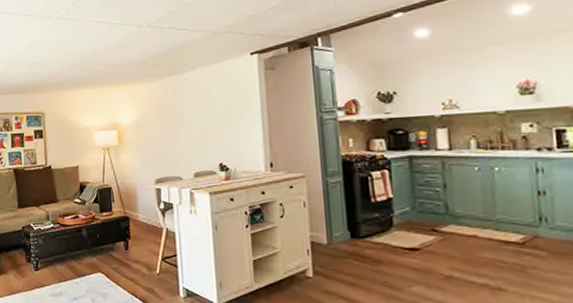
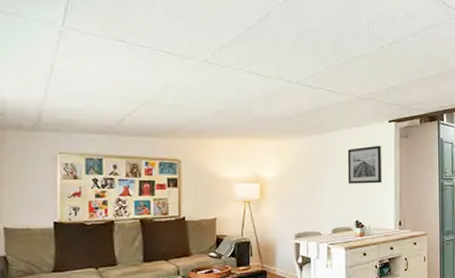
wall art: none [205,80,247,125] -> present [347,145,382,184]

